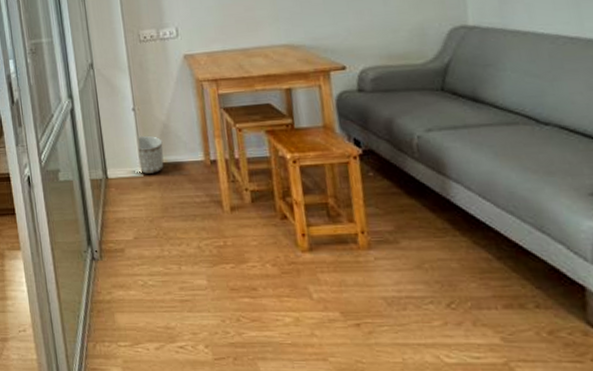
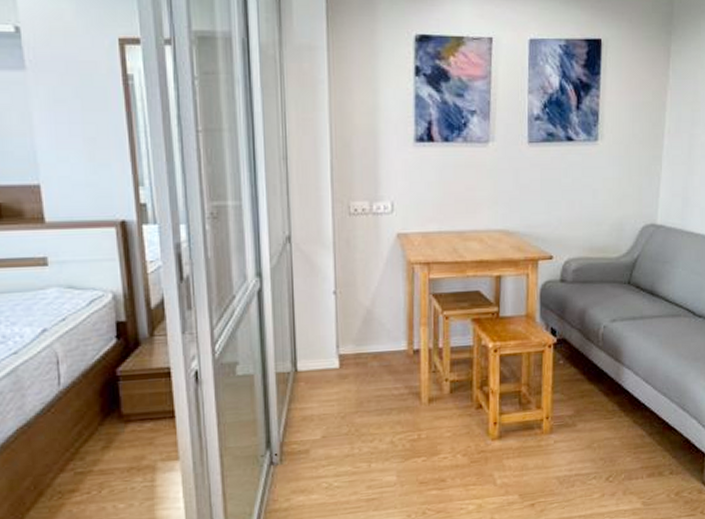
planter: present [138,135,164,174] -> none [335,322,364,366]

